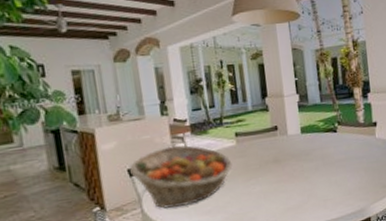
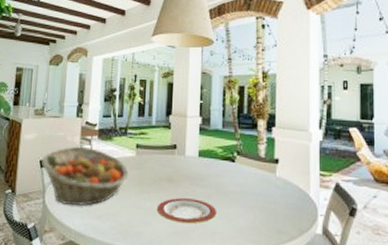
plate: none [266,173,327,199] -> present [156,198,217,224]

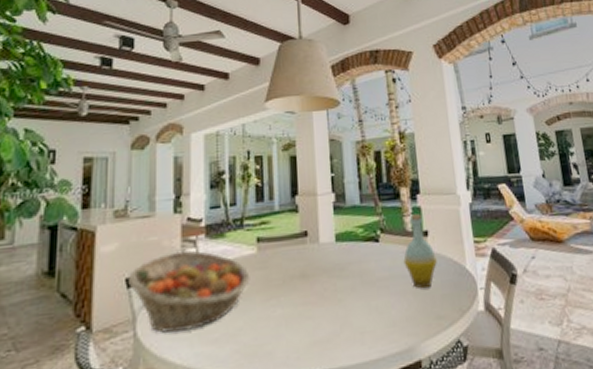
plate: present [156,198,217,224] -> none [289,294,365,329]
bottle: none [254,143,284,207] -> present [403,214,437,289]

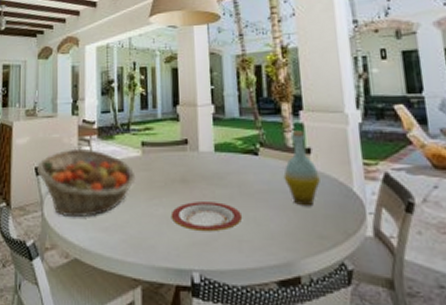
plate: none [289,294,365,329] -> present [170,202,243,232]

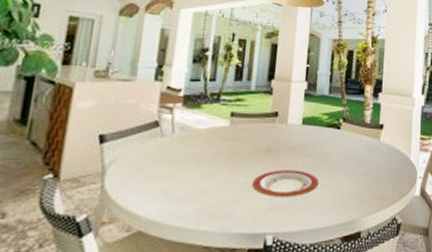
fruit basket: present [37,148,136,218] -> none [101,116,220,189]
bottle: present [283,130,320,207] -> none [358,109,387,173]

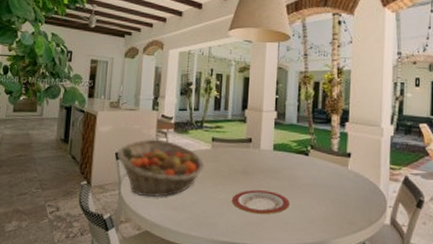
fruit basket: none [101,116,220,189] -> present [117,139,205,197]

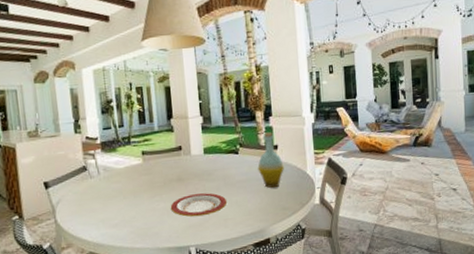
fruit basket: present [117,139,205,197] -> none [45,162,139,221]
bottle: none [327,138,355,199] -> present [257,132,284,189]

